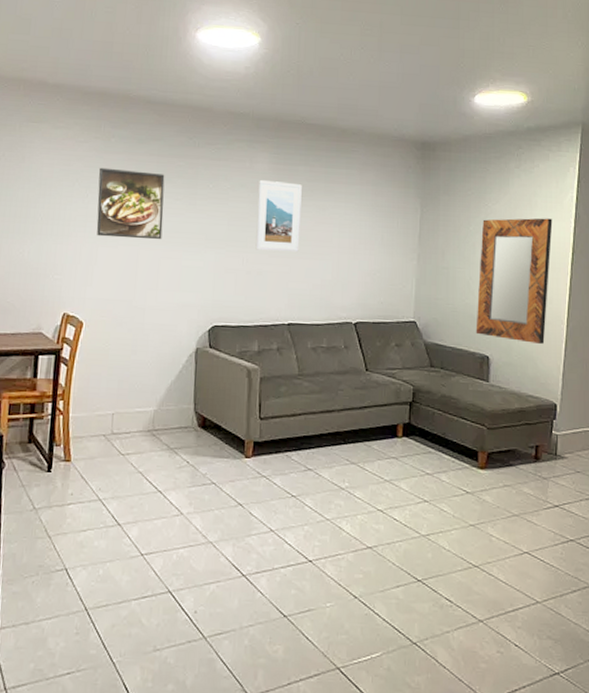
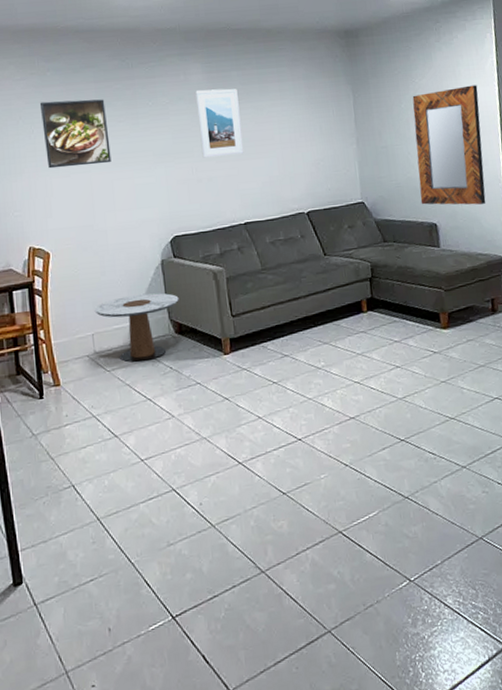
side table: none [118,380,208,450] -> present [94,293,179,362]

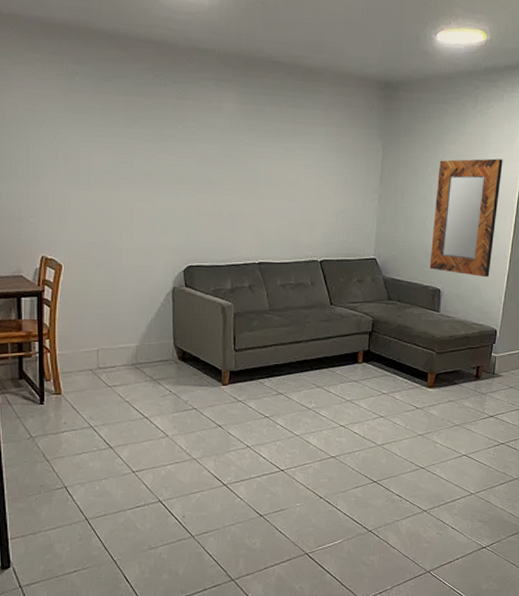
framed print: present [39,99,112,169] -> none [64,107,134,183]
side table: present [94,293,179,362] -> none [101,318,186,381]
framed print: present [195,88,244,158] -> none [226,121,269,194]

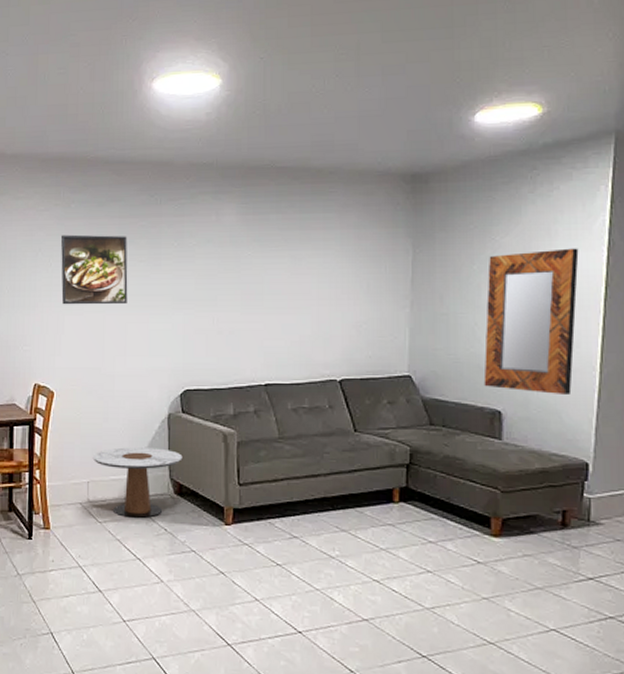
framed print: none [64,107,134,183] -> present [60,234,128,305]
side table: none [101,318,186,381] -> present [92,447,183,518]

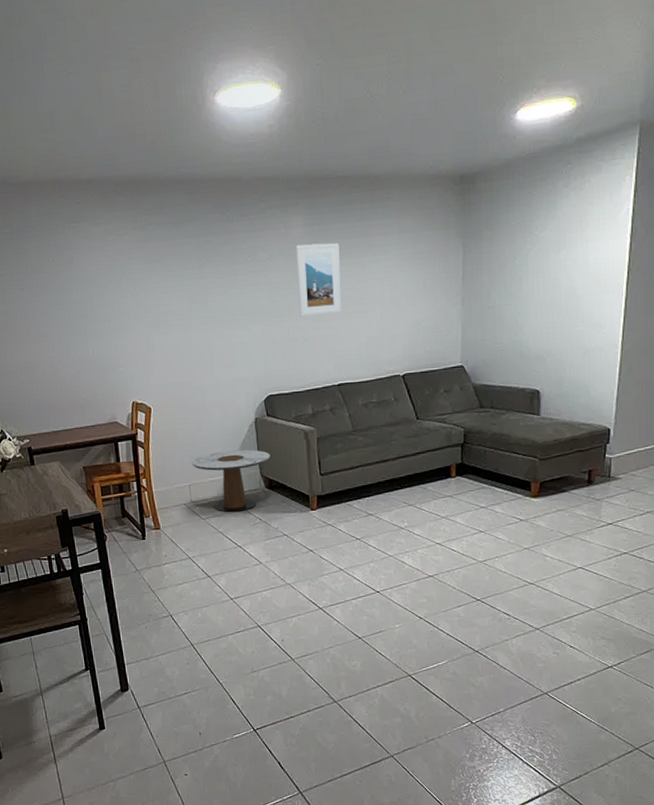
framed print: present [60,234,128,305] -> none [141,254,210,326]
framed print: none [226,233,274,308] -> present [296,243,342,317]
home mirror: present [483,248,579,394] -> none [525,237,606,372]

